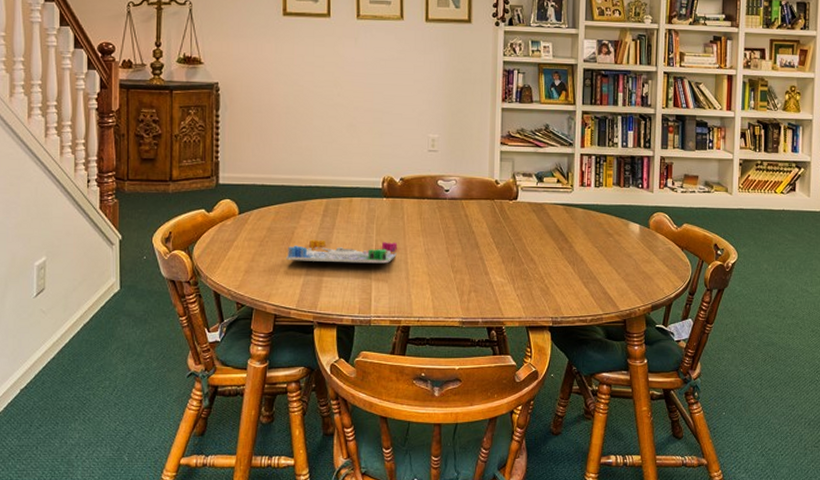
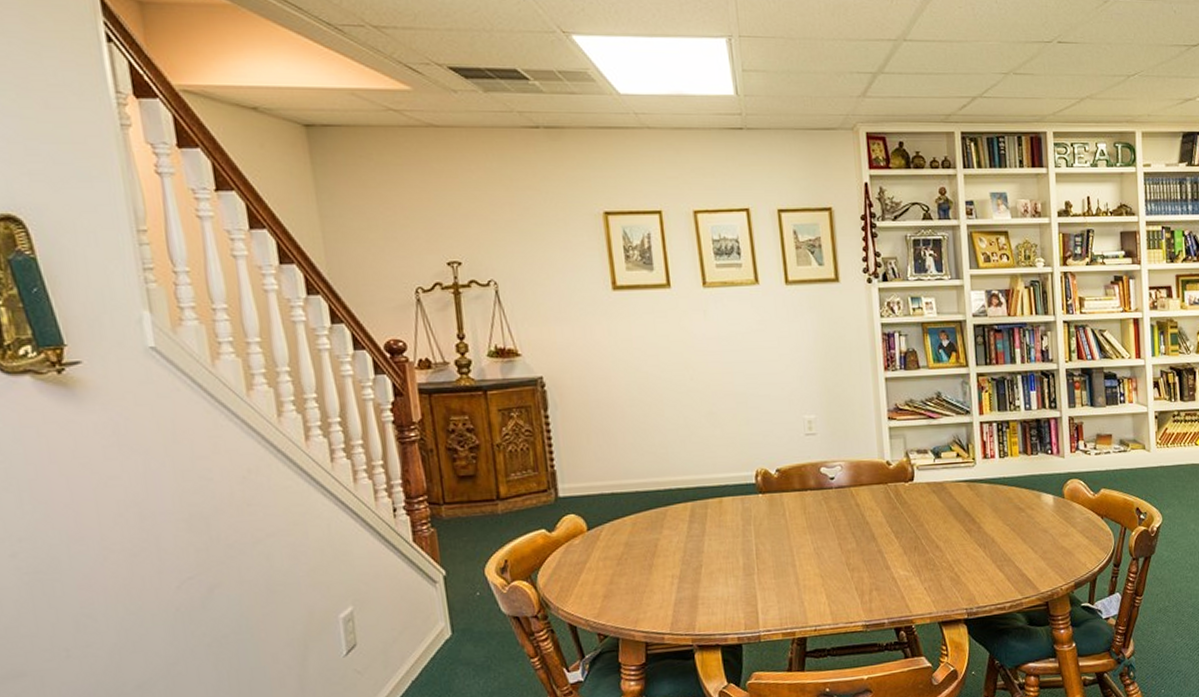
board game: present [285,239,397,264] -> none [650,543,782,579]

